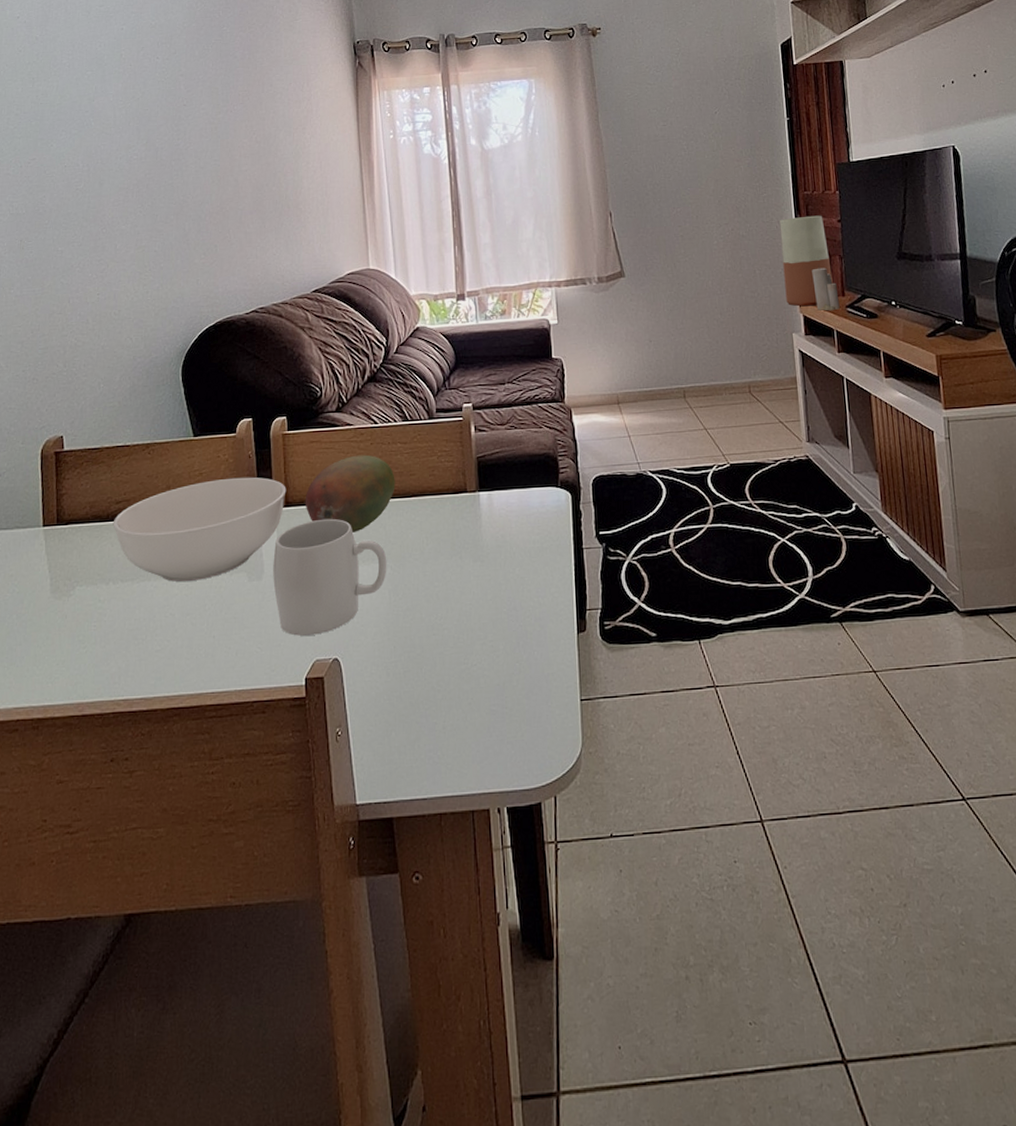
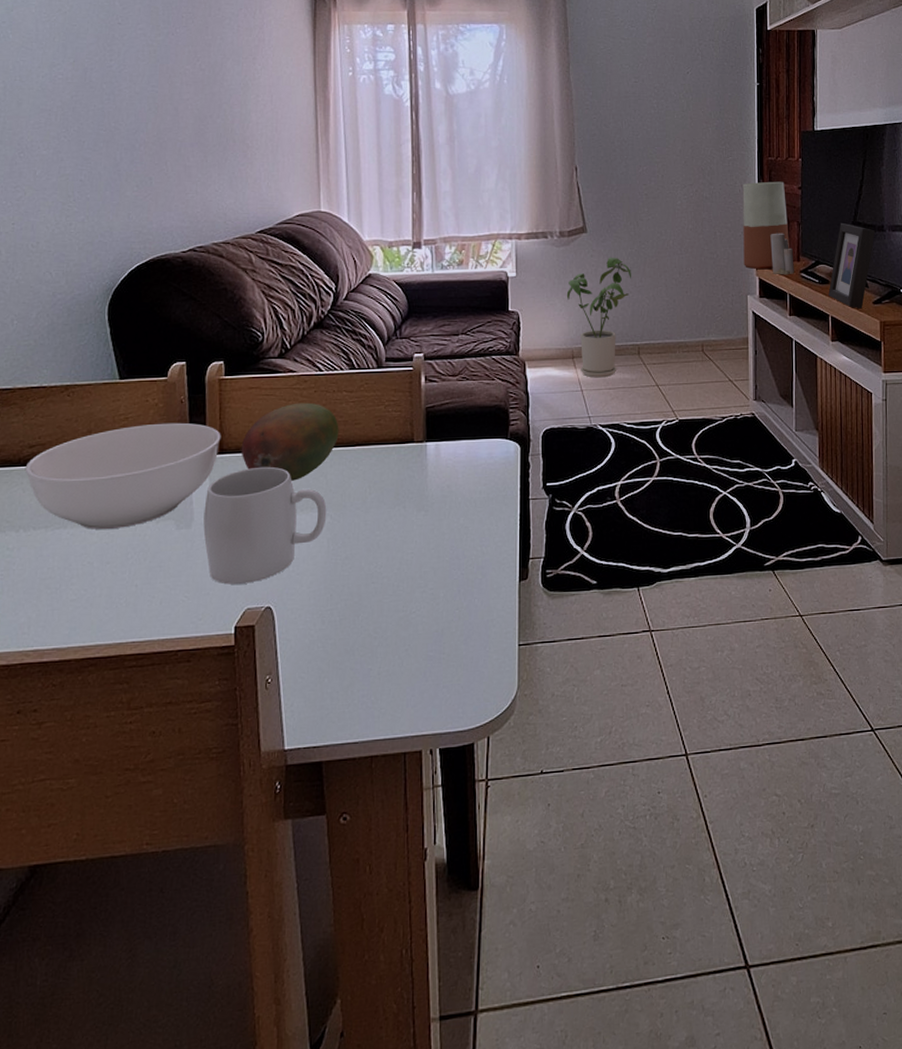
house plant: none [608,300,672,423] -> present [566,257,631,378]
picture frame: none [877,254,924,342] -> present [828,222,876,308]

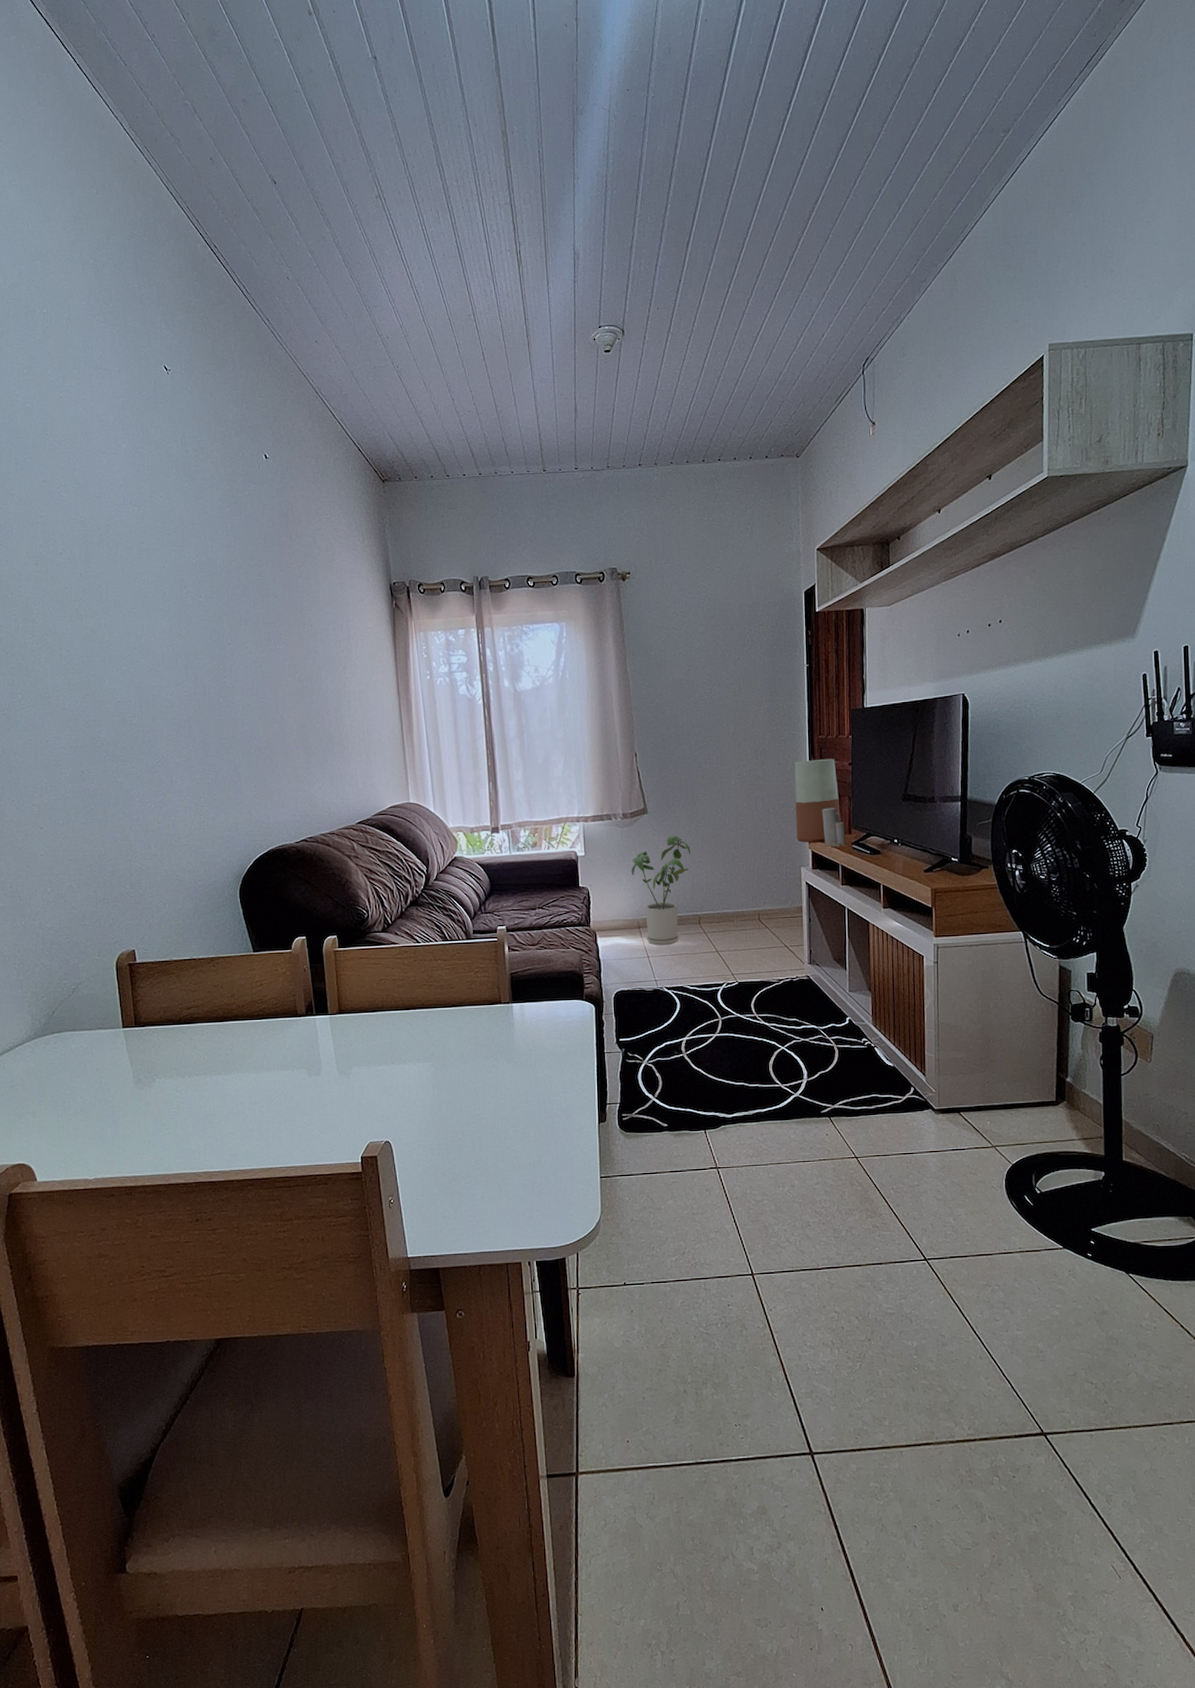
bowl: present [25,422,221,530] -> none [185,988,339,1077]
mug: present [203,466,327,585] -> none [329,1024,431,1122]
fruit: present [241,402,339,481] -> none [356,970,437,1037]
picture frame: present [828,222,876,308] -> none [879,795,927,877]

